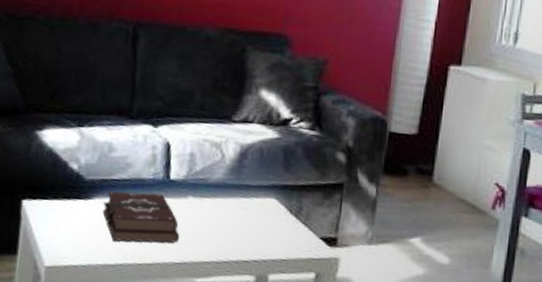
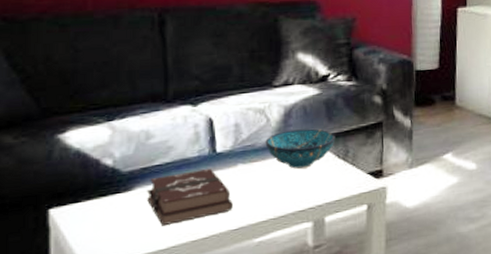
decorative bowl: none [217,171,290,216] -> present [265,128,335,169]

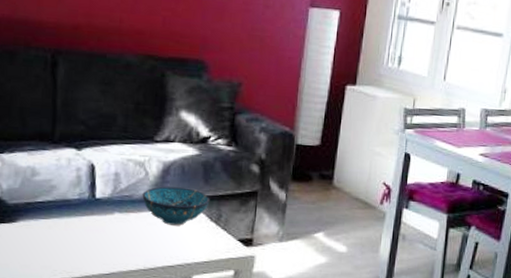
hardback book: present [146,168,233,225] -> none [27,212,107,260]

